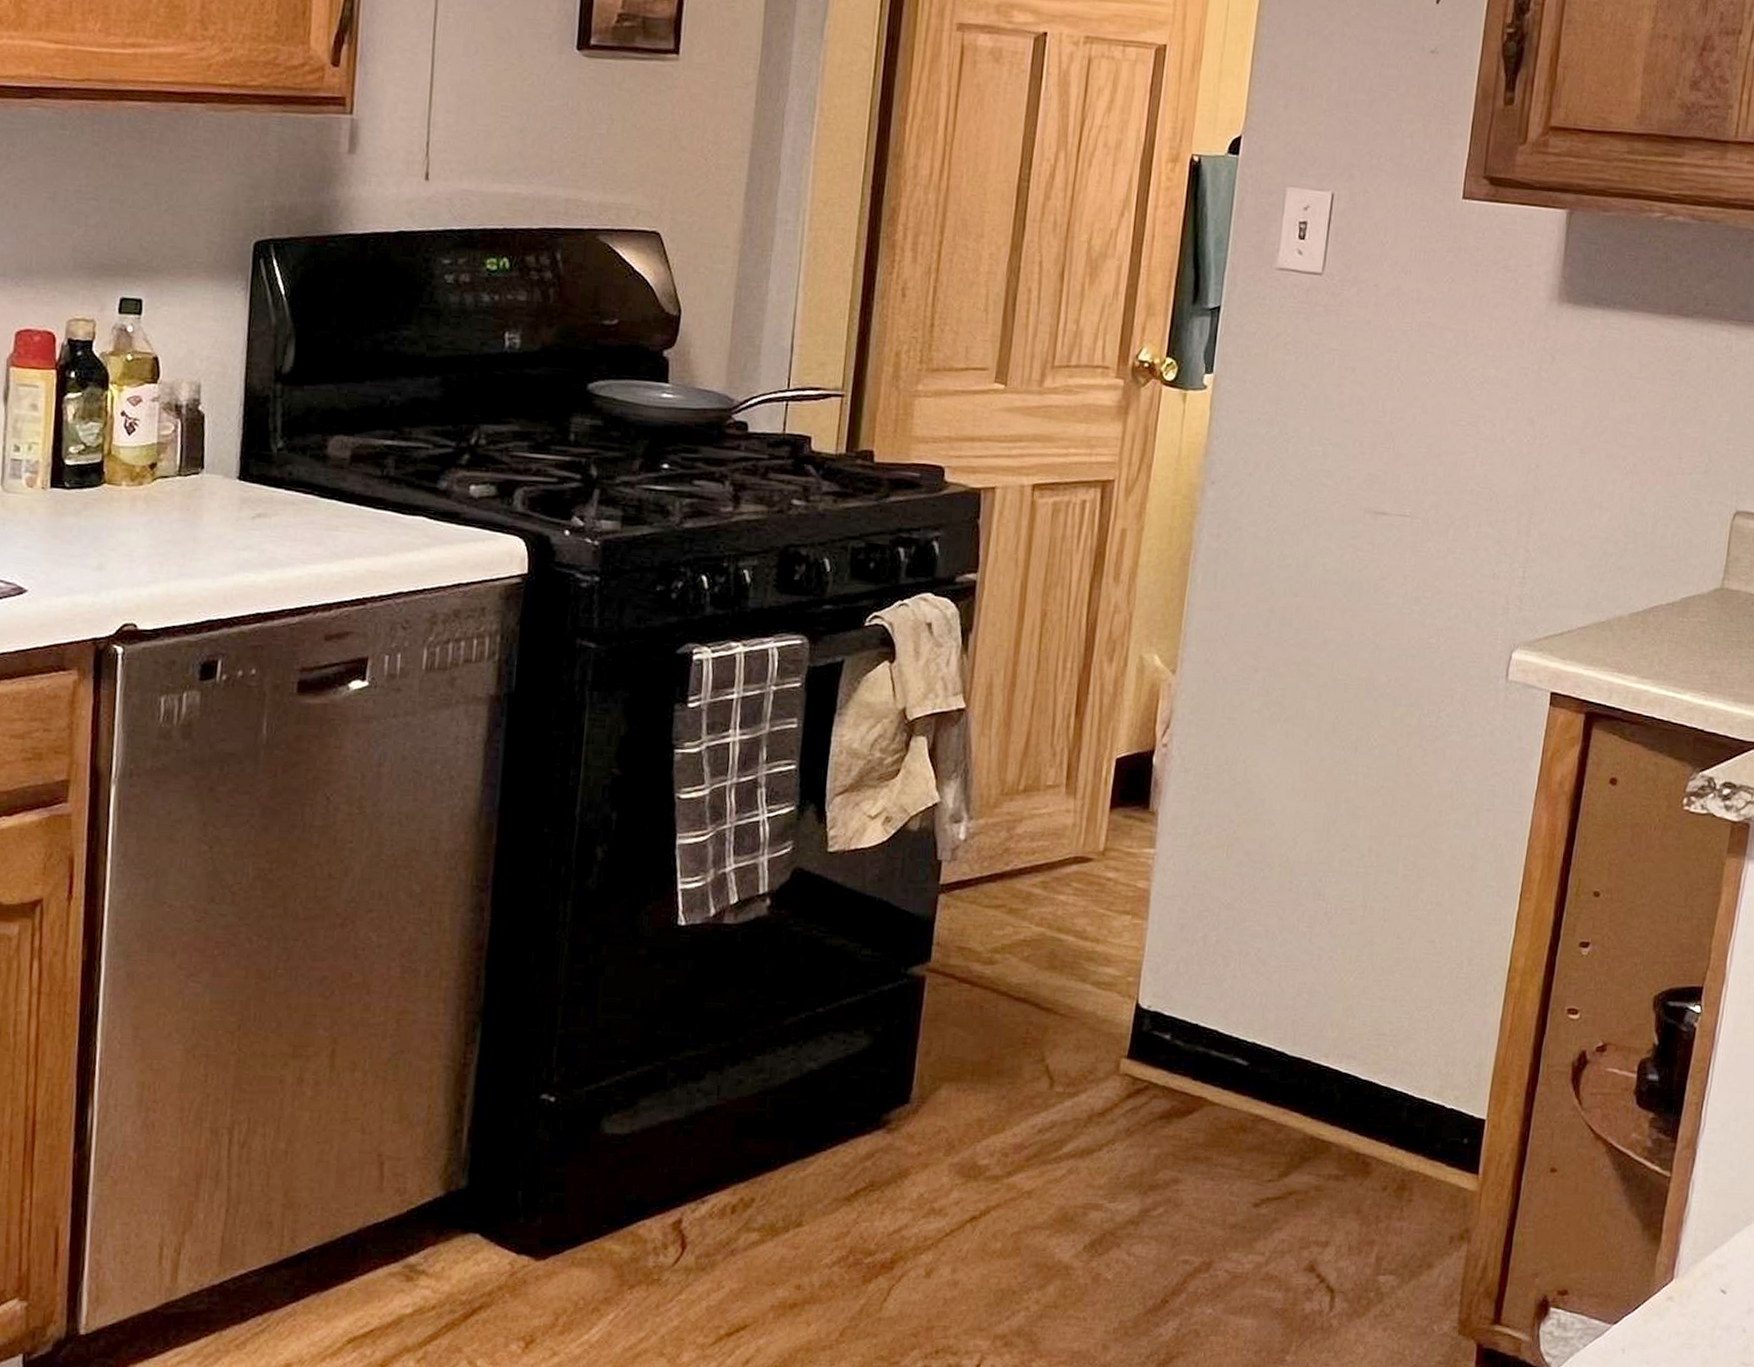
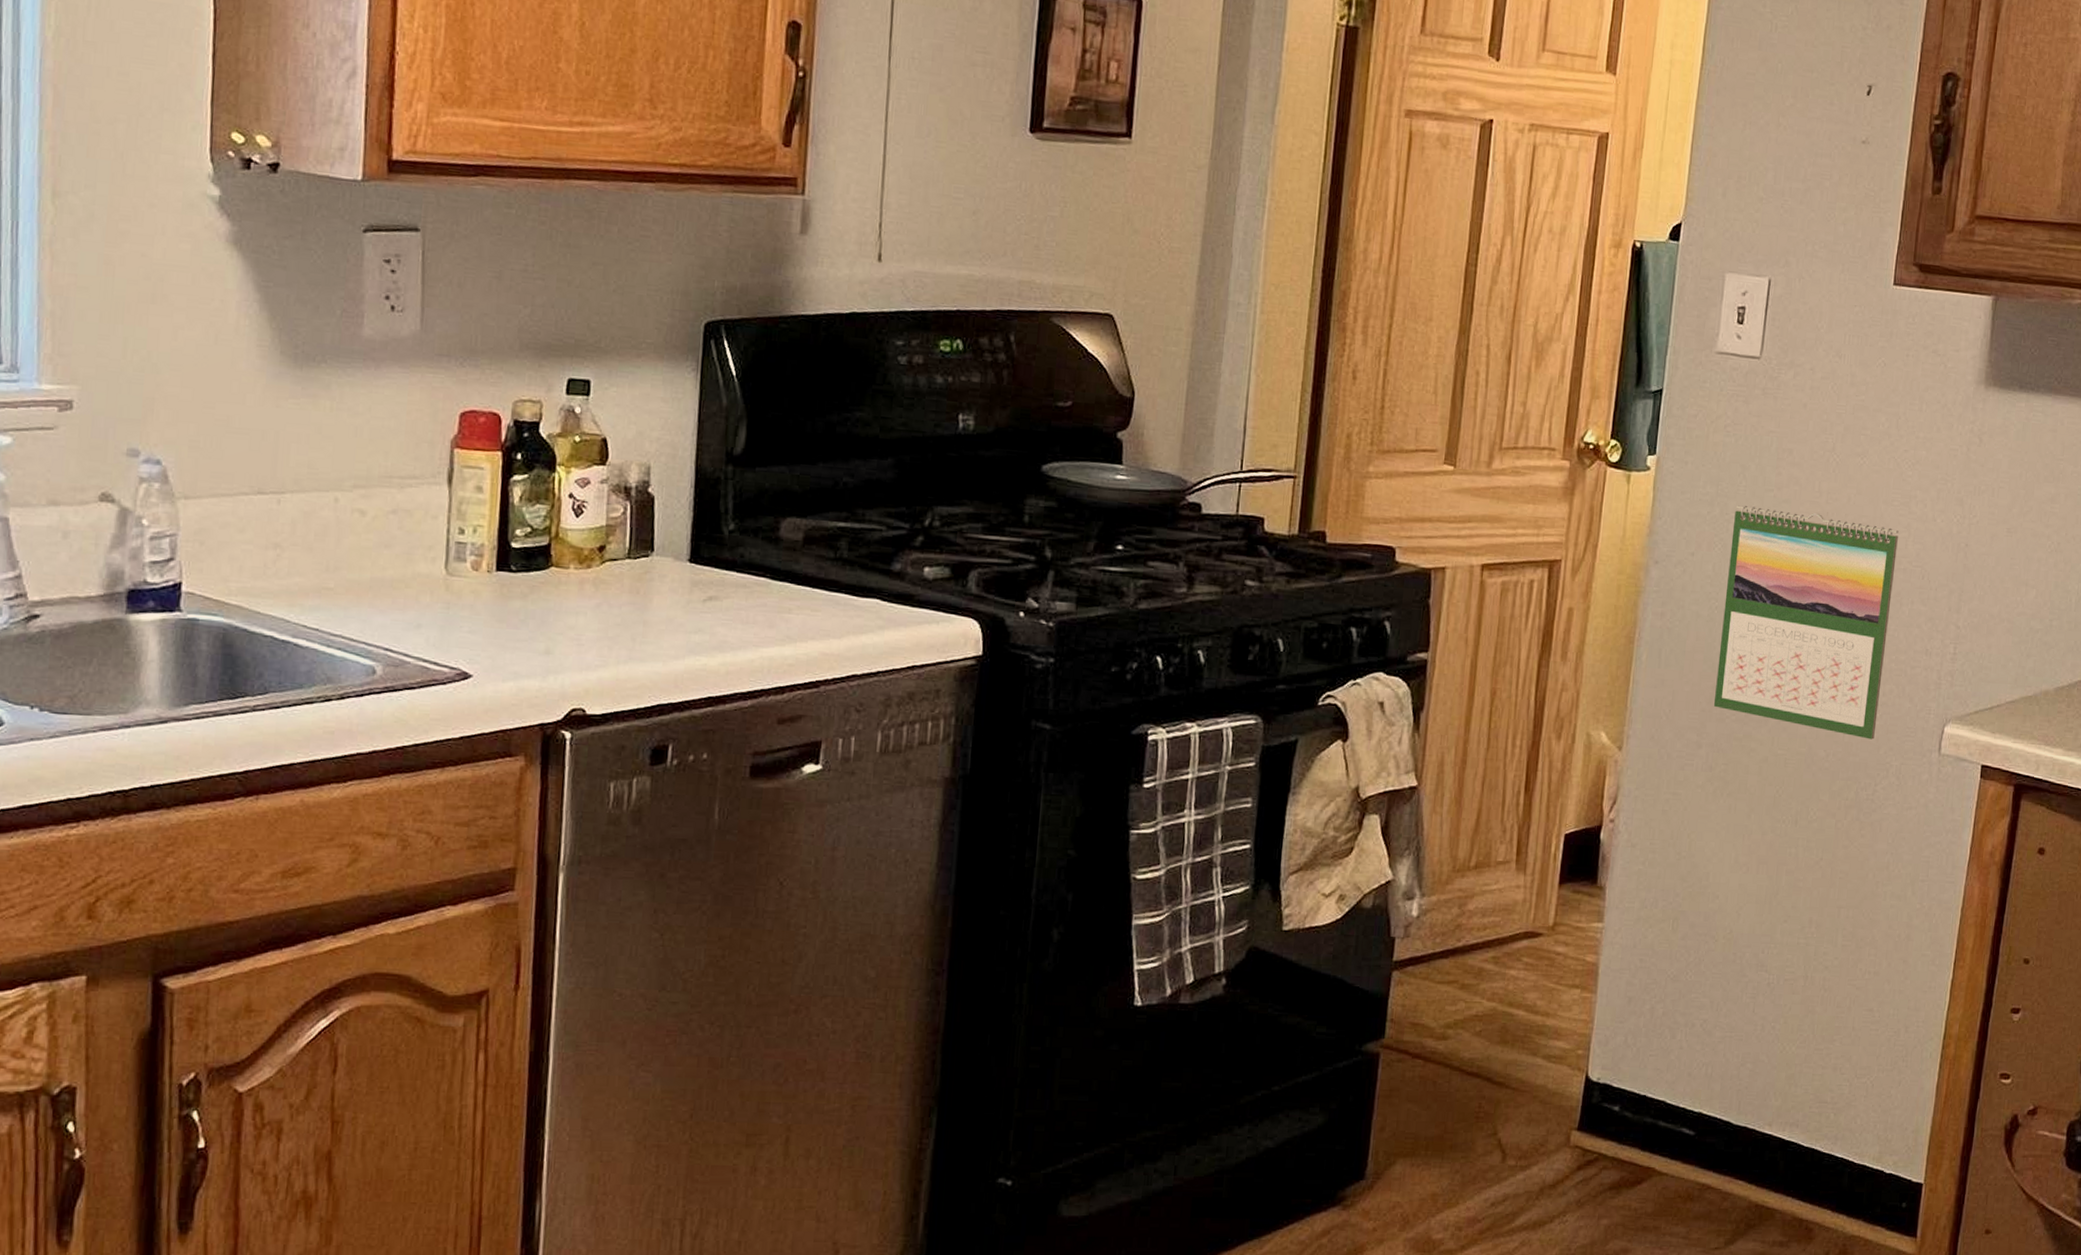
calendar: none [1270,424,1466,665] -> present [1713,505,1899,740]

